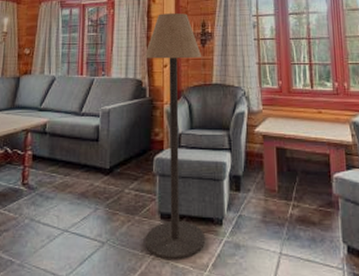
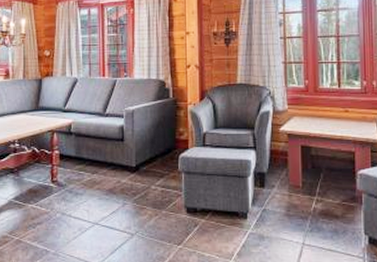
floor lamp: present [144,13,204,261] -> none [167,12,230,250]

